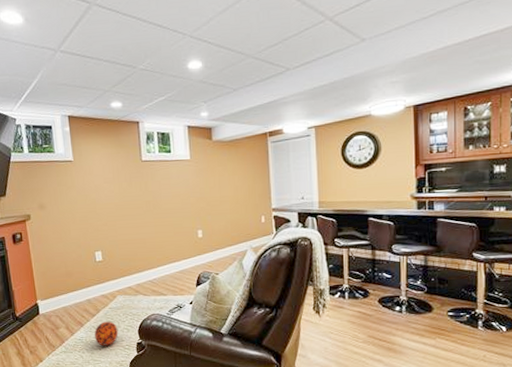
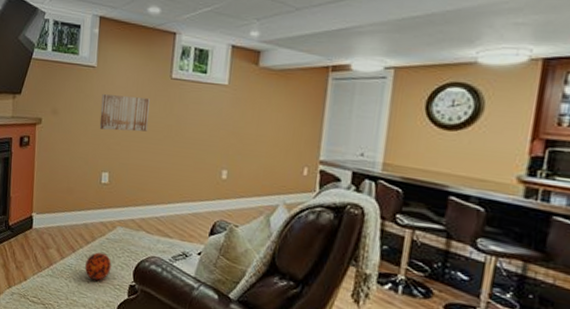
wall art: none [83,181,129,215] -> present [99,94,150,132]

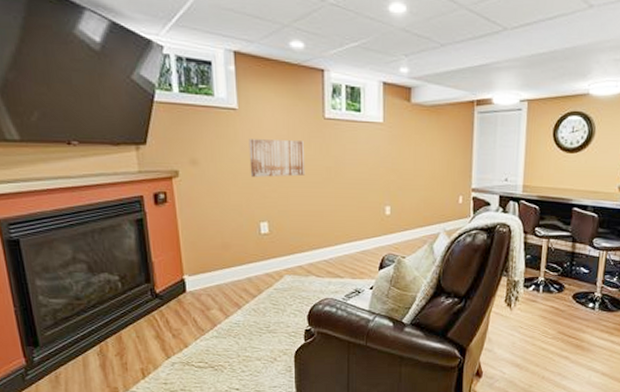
decorative ball: present [85,252,112,281] -> none [255,304,284,332]

